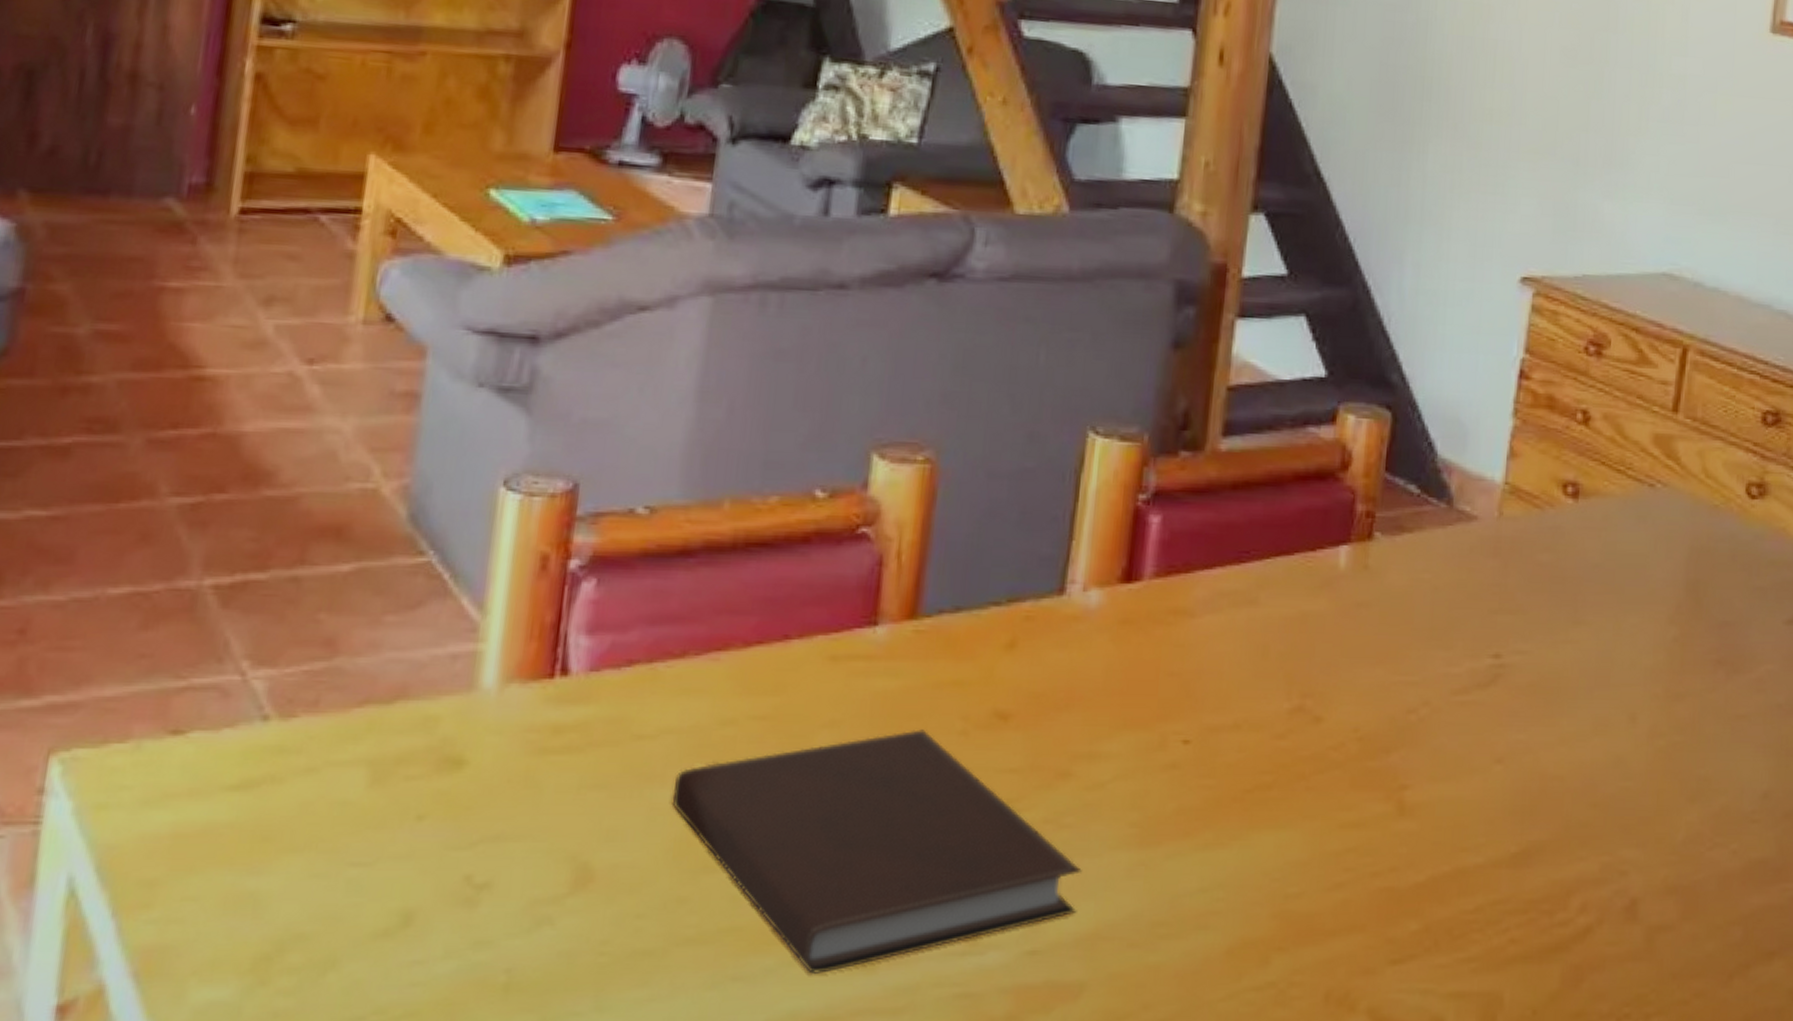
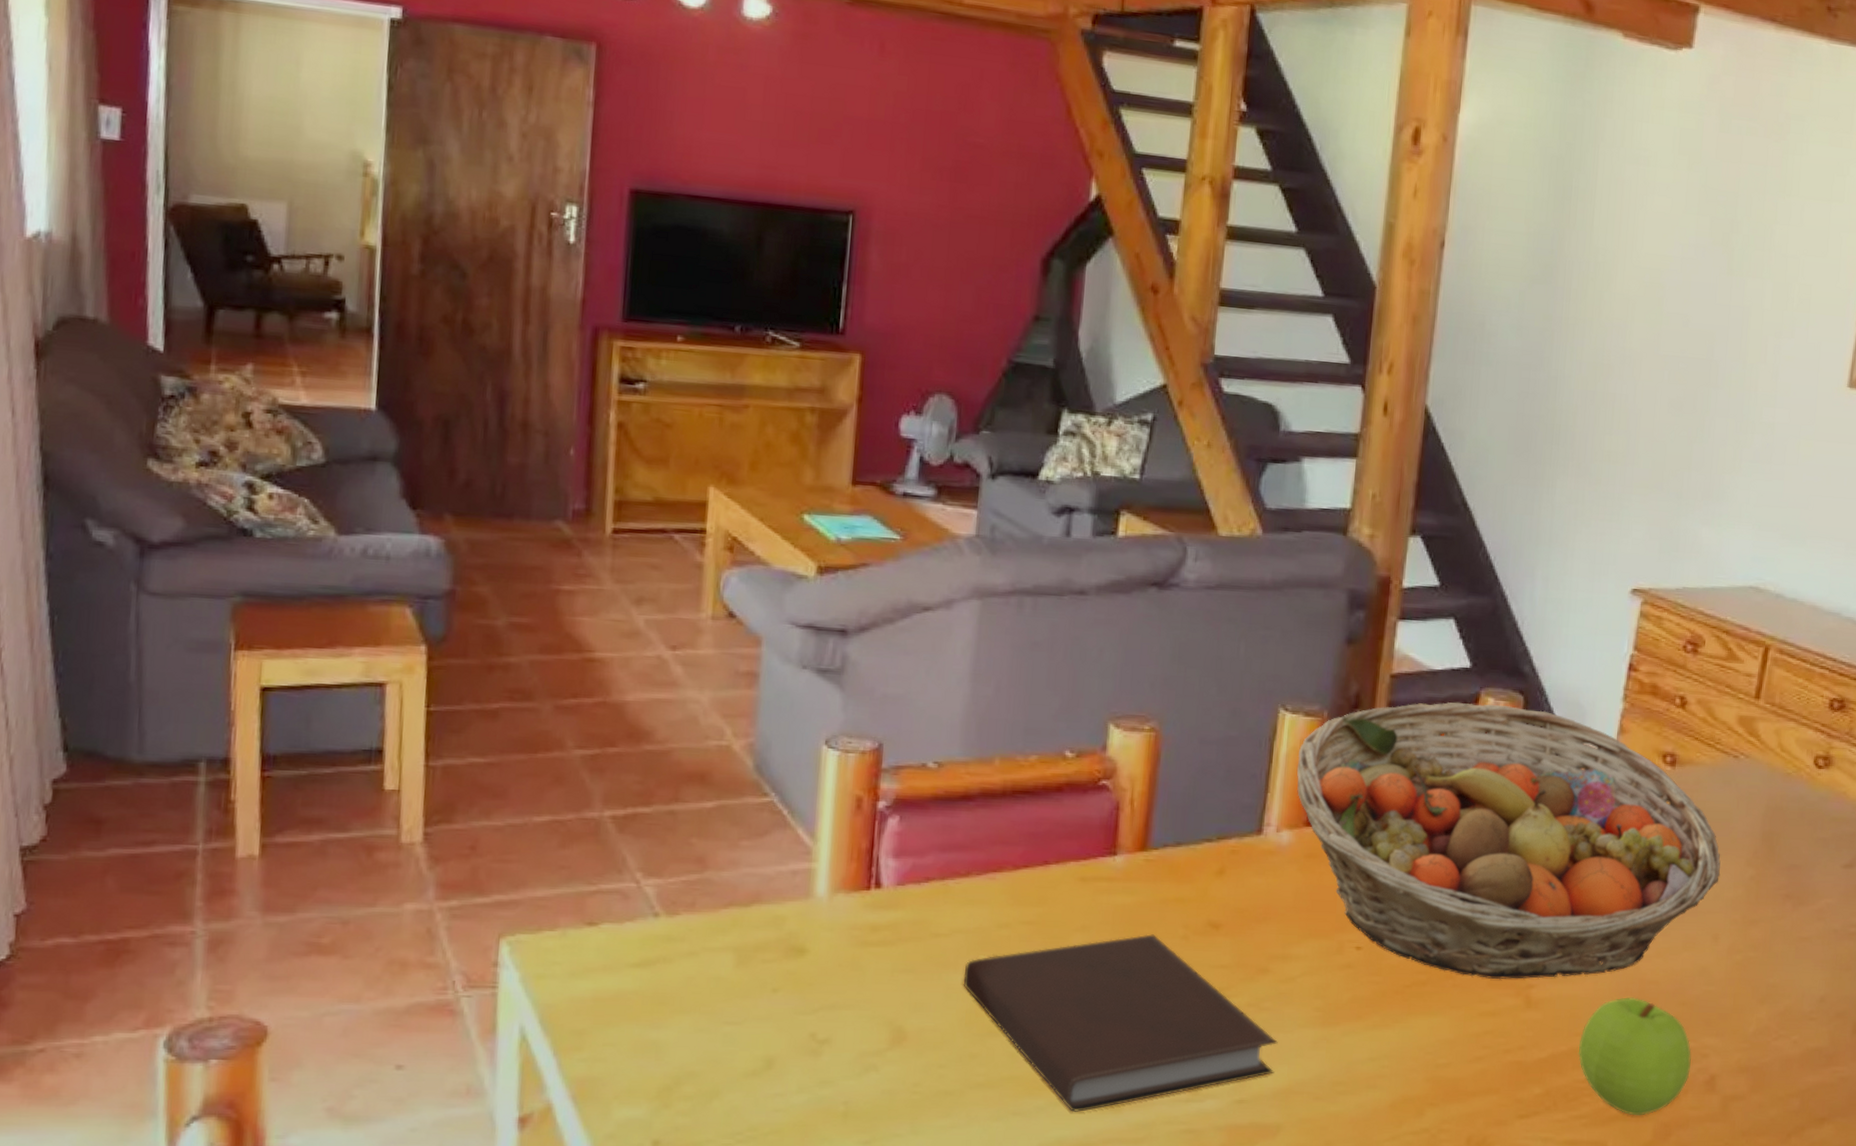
fruit basket: none [1109,420,1637,780] -> present [1296,702,1721,980]
apple: none [1464,798,1607,956] -> present [1578,997,1692,1116]

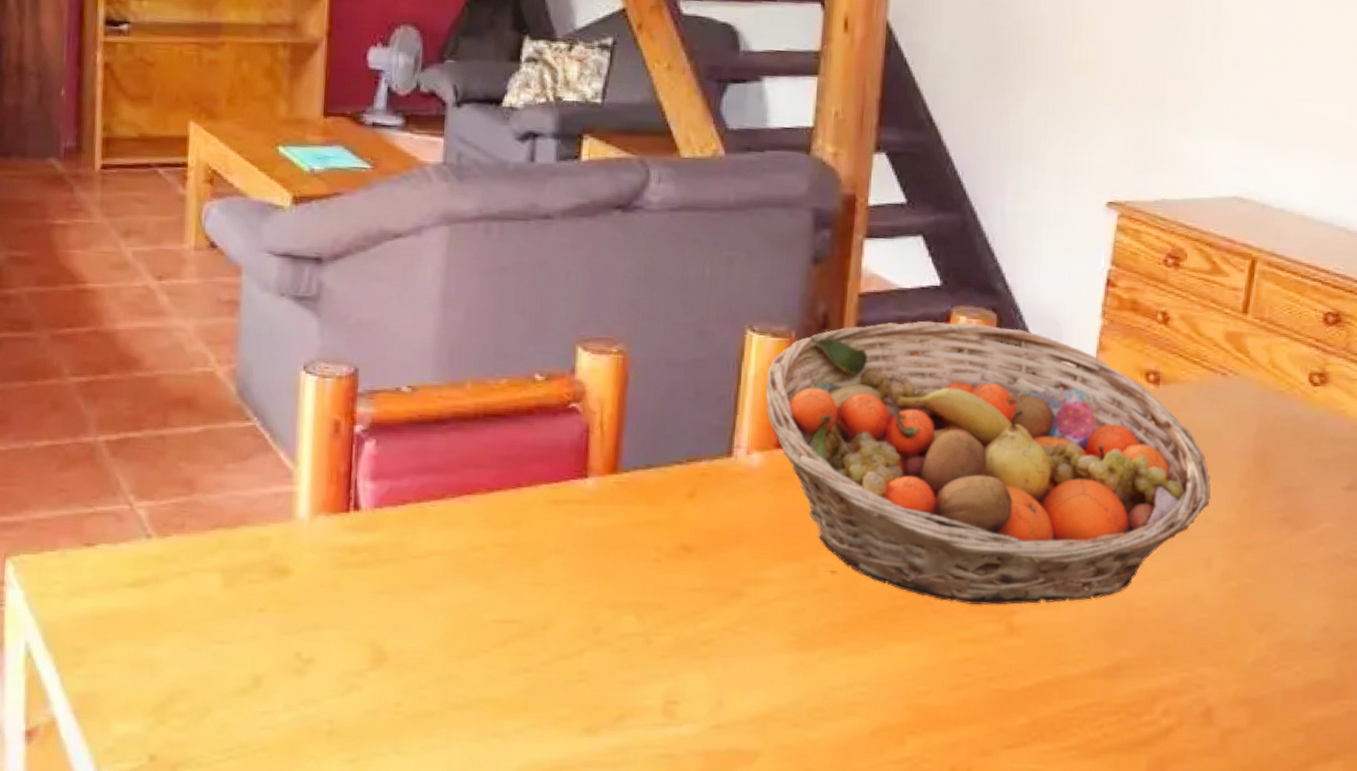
notebook: present [963,934,1278,1112] -> none [440,557,754,734]
apple: present [1578,997,1692,1116] -> none [1064,624,1186,748]

